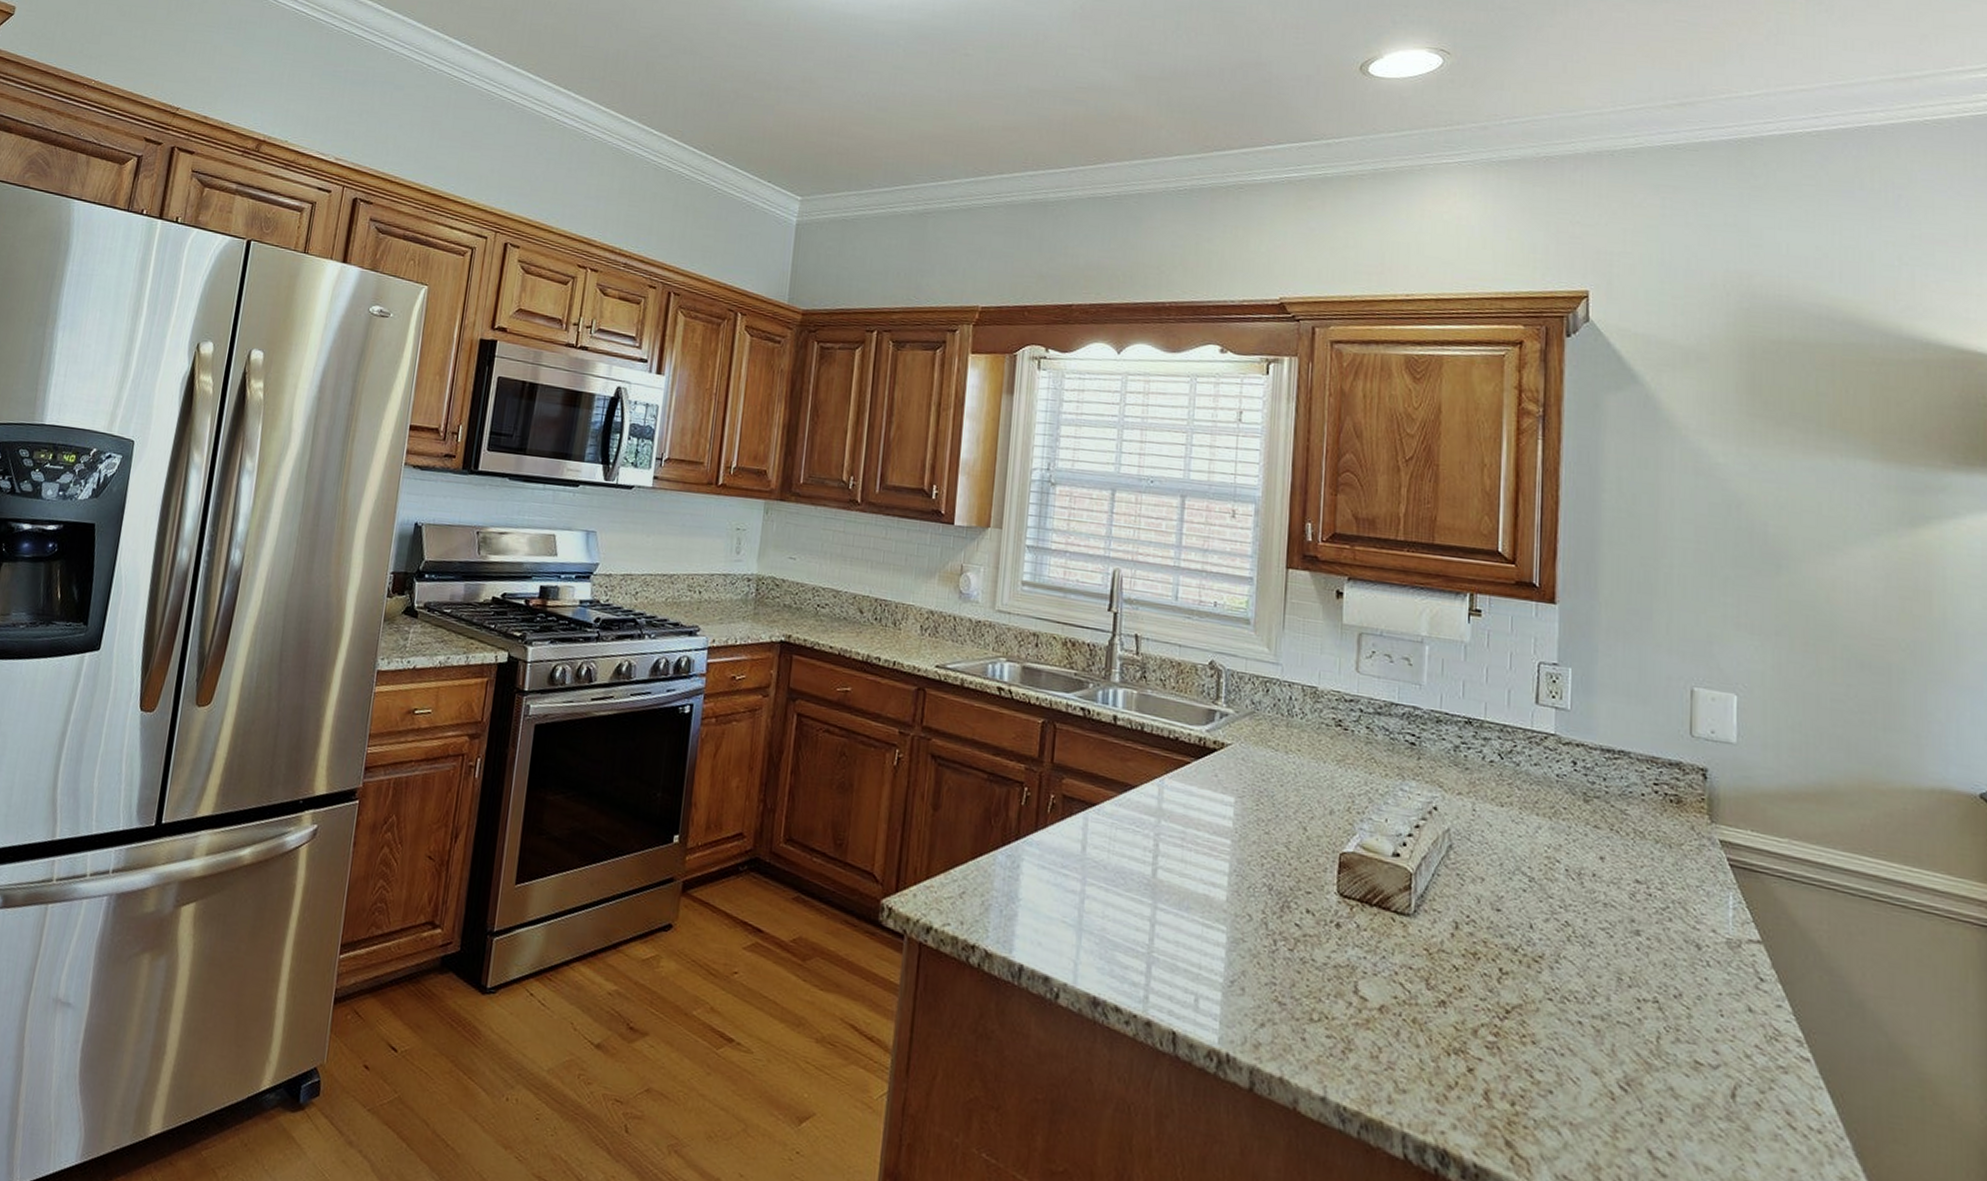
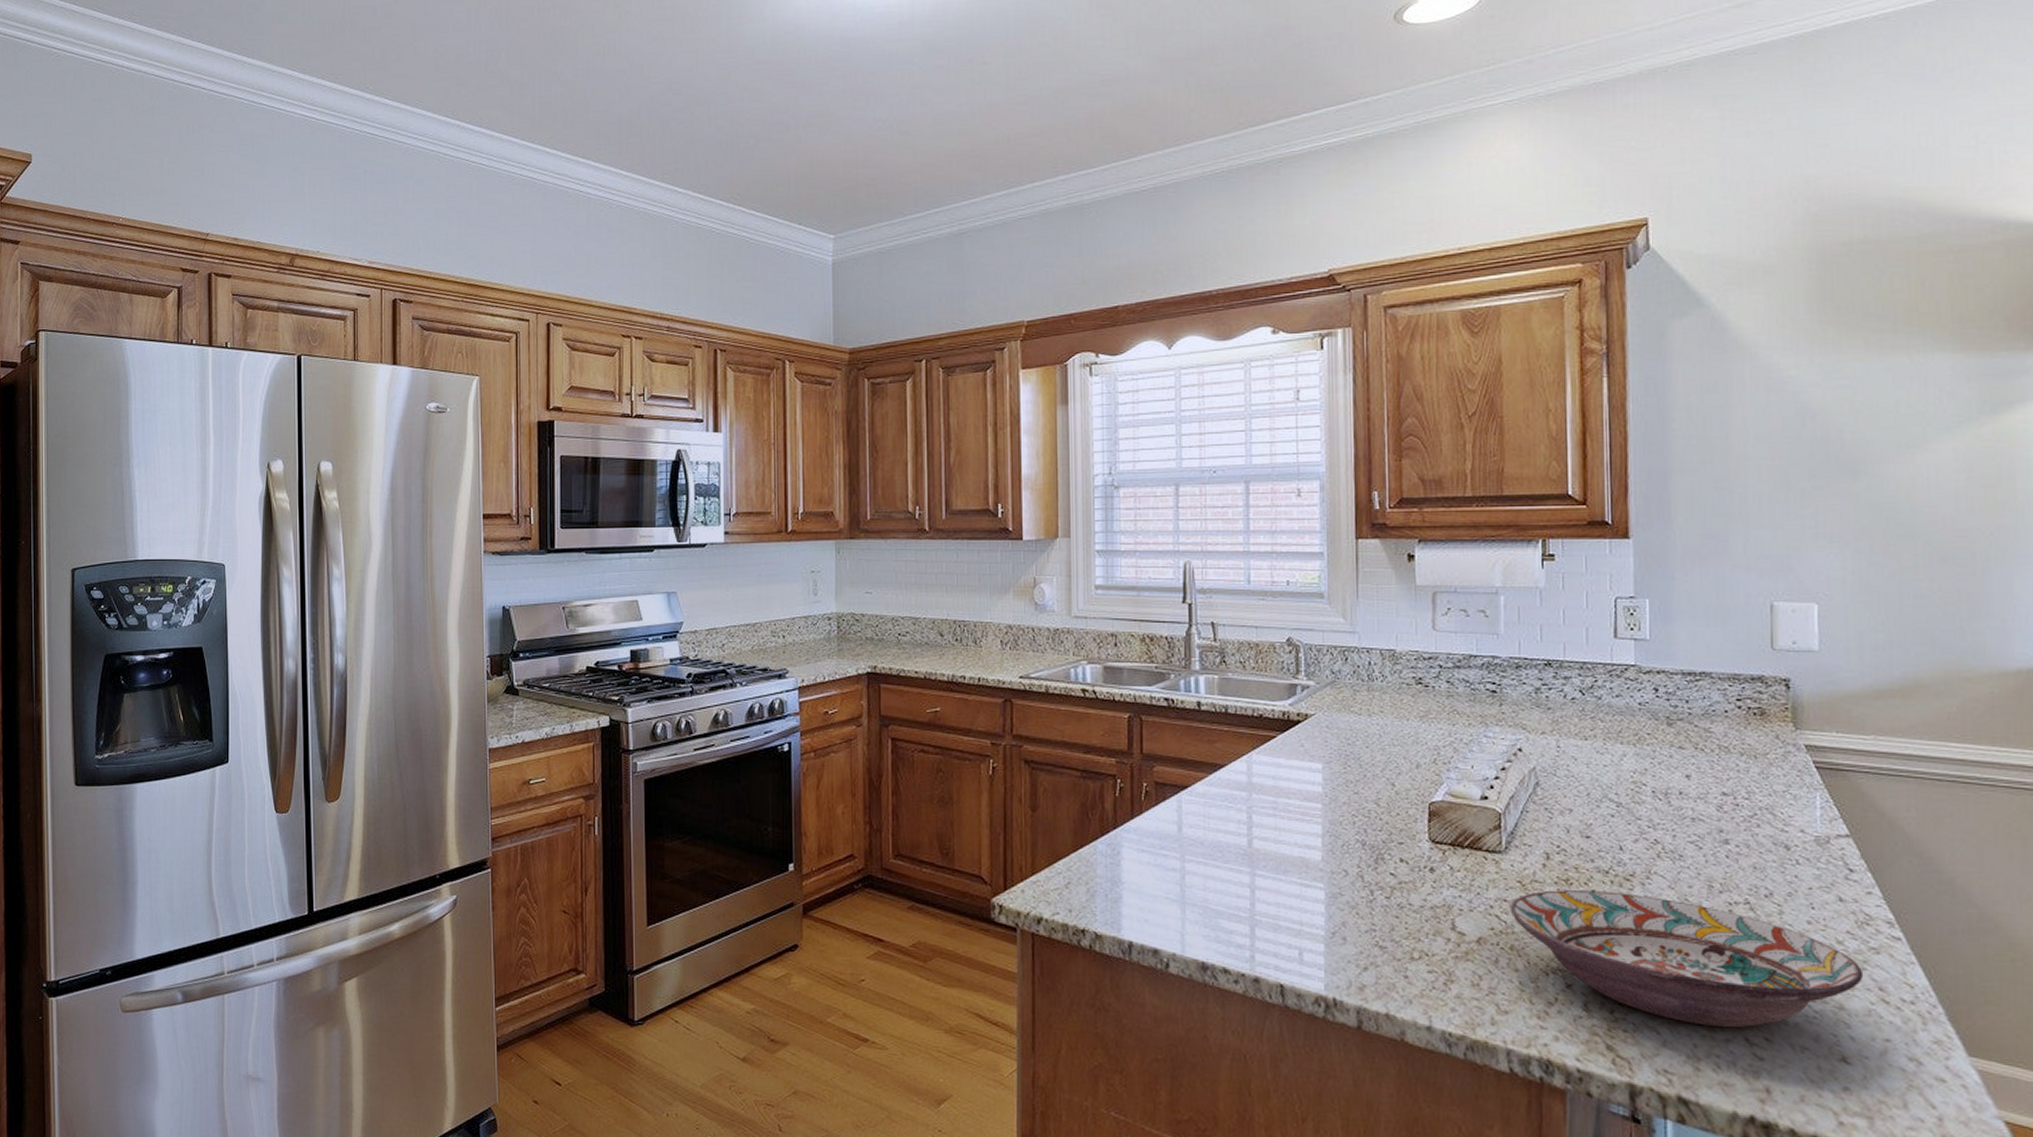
decorative bowl: none [1414,962,1771,1139] -> present [1510,890,1864,1027]

